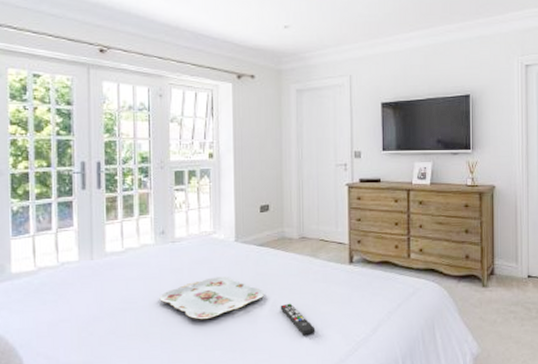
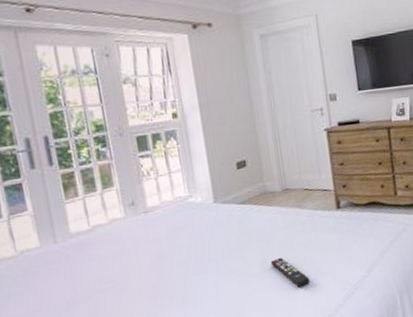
serving tray: present [159,277,264,320] -> none [139,240,252,289]

